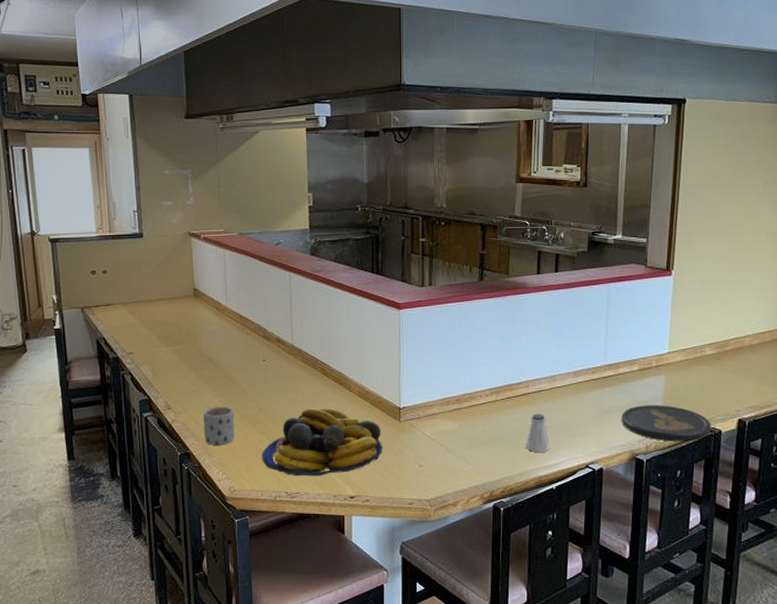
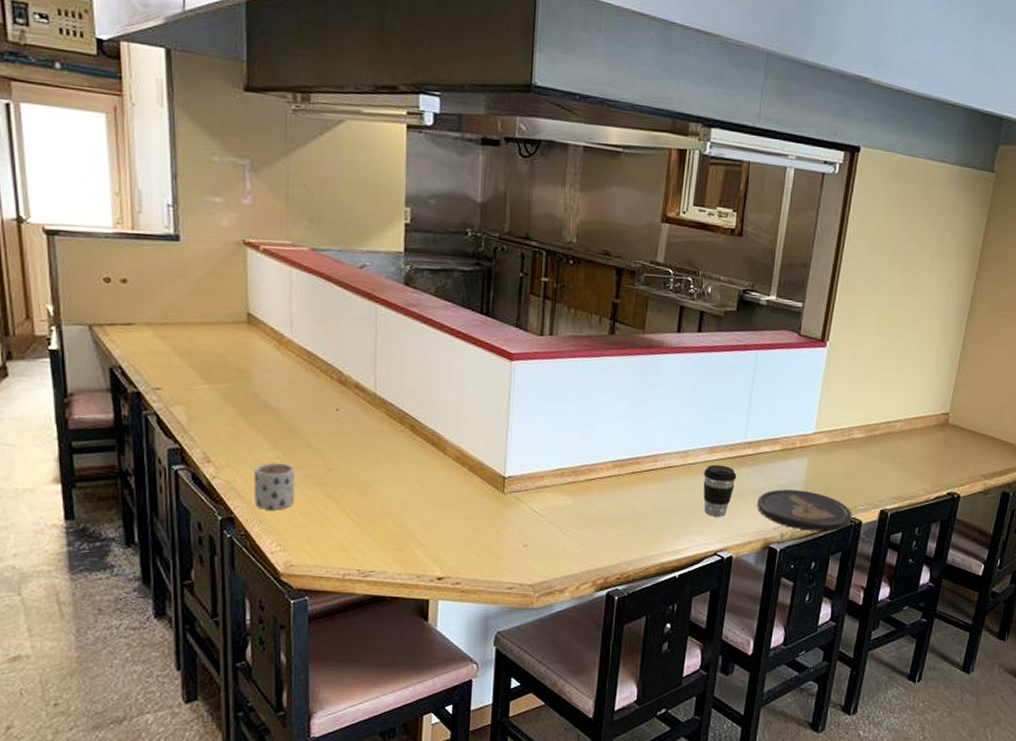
fruit bowl: present [262,408,383,476] -> none [329,471,481,553]
saltshaker: present [525,414,550,453] -> none [648,493,676,537]
coffee cup: none [571,386,601,433] -> present [703,464,737,517]

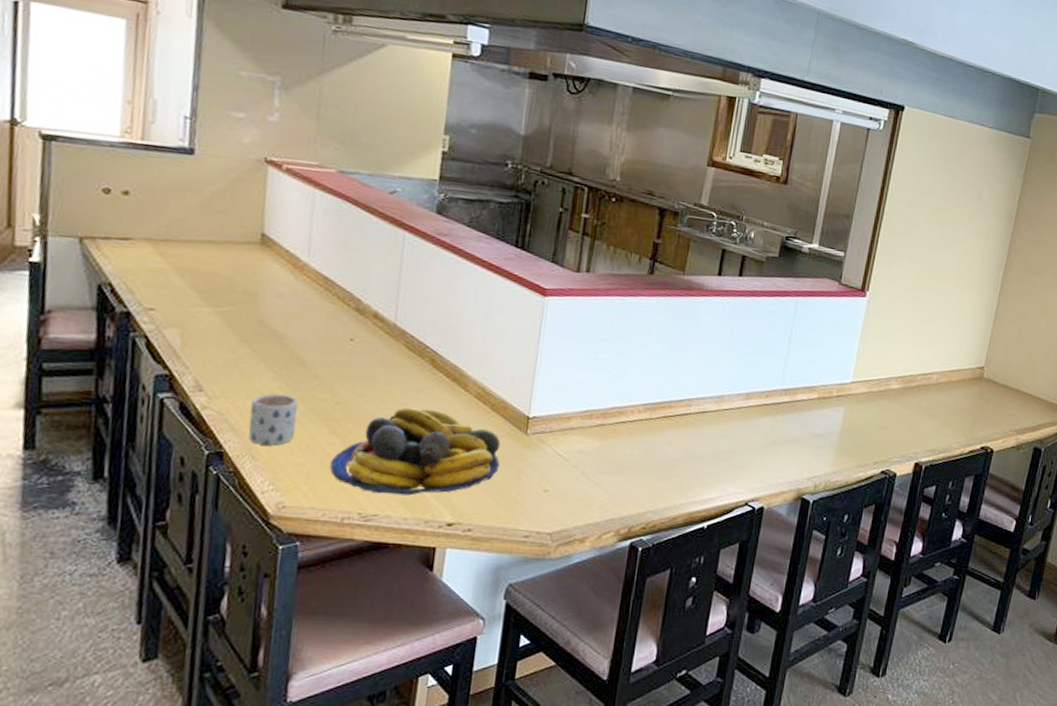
fruit bowl: none [329,471,481,553] -> present [330,407,500,496]
coffee cup: present [703,464,737,517] -> none [736,411,772,465]
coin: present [757,489,852,532] -> none [791,438,887,484]

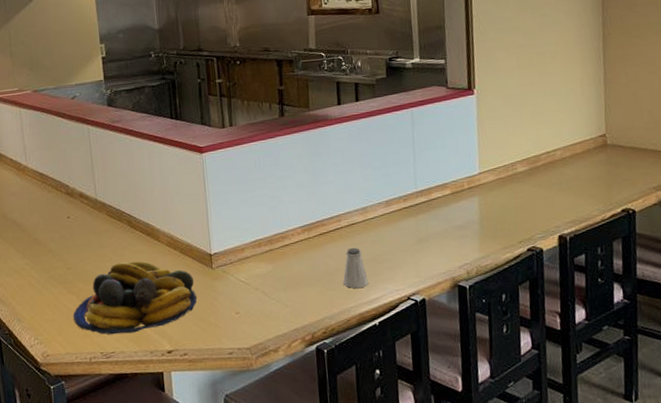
mug: present [248,393,298,446] -> none [10,268,44,310]
saltshaker: none [677,438,707,485] -> present [342,248,369,289]

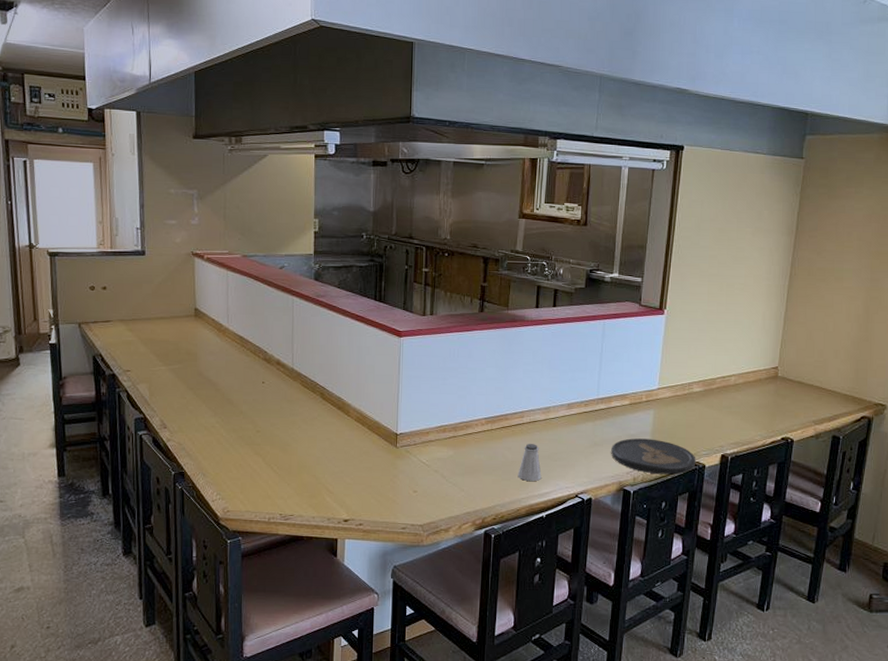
fruit bowl: present [73,261,197,335] -> none [257,432,379,499]
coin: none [438,227,533,265] -> present [611,438,696,475]

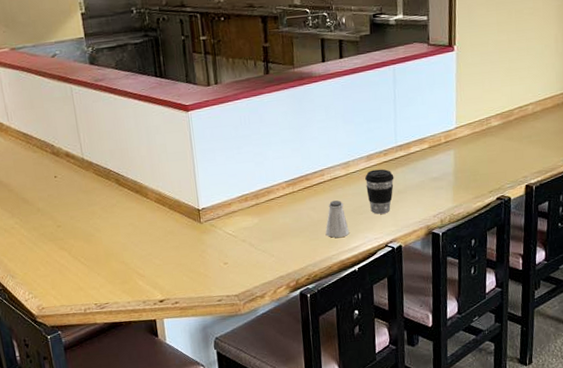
coffee cup: none [563,418,592,463] -> present [365,169,394,214]
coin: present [611,438,696,475] -> none [415,179,501,214]

